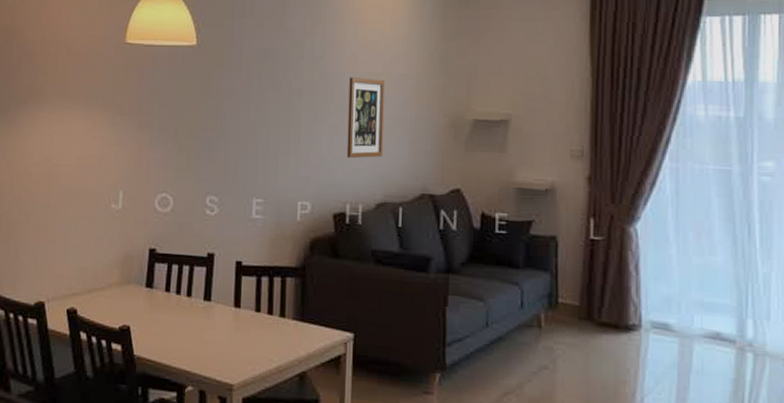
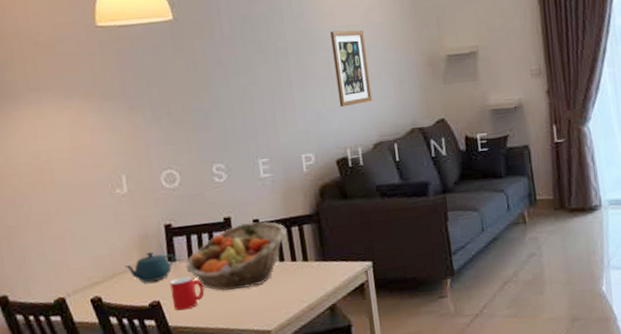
teapot: none [104,273,153,305] -> present [124,251,175,283]
cup: none [142,306,175,342] -> present [169,276,205,311]
fruit basket: none [161,263,268,333] -> present [185,221,287,292]

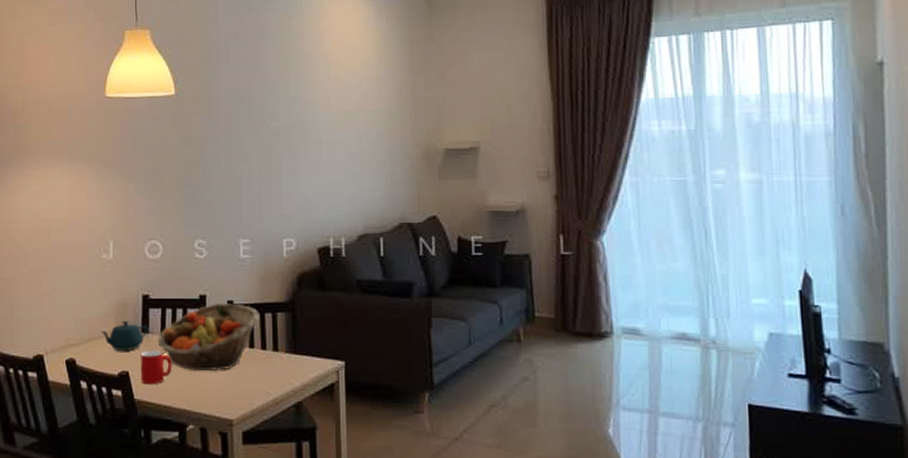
wall art: present [330,30,373,107] -> none [325,115,362,194]

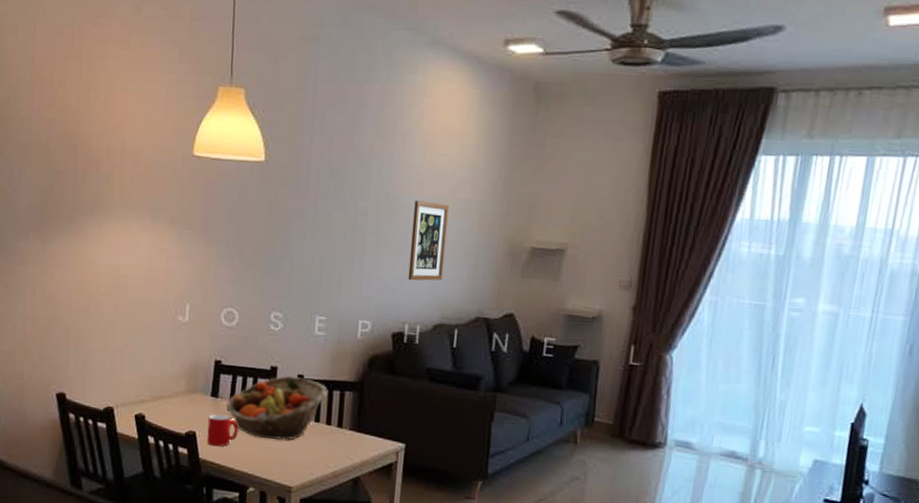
teapot: present [100,320,148,352] -> none [171,382,218,413]
wall art: none [325,115,362,194] -> present [408,200,449,281]

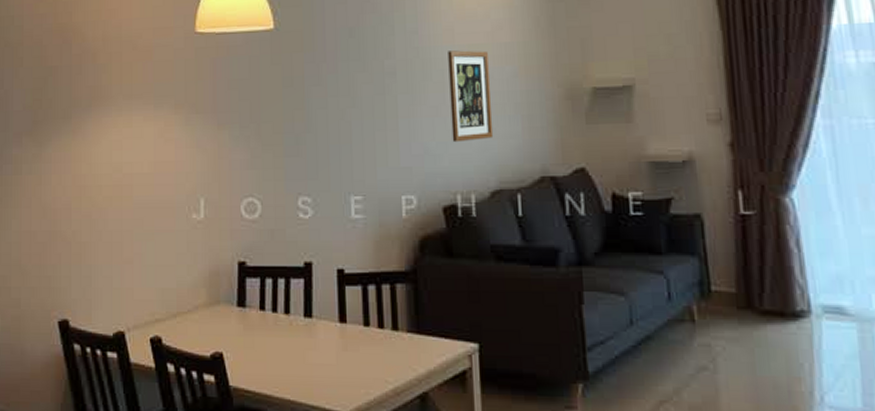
cup: present [207,414,239,447] -> none [236,328,273,369]
fruit basket: present [226,376,328,441] -> none [255,271,375,354]

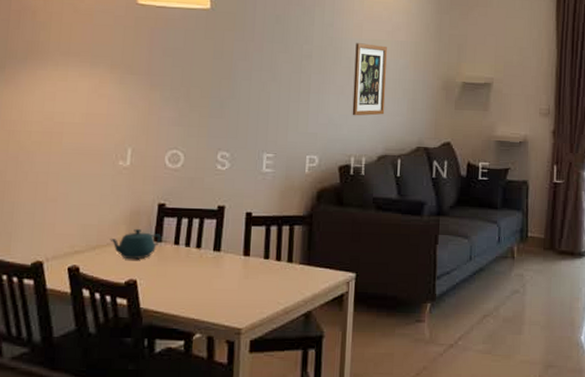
teapot: none [190,291,245,329] -> present [109,228,162,260]

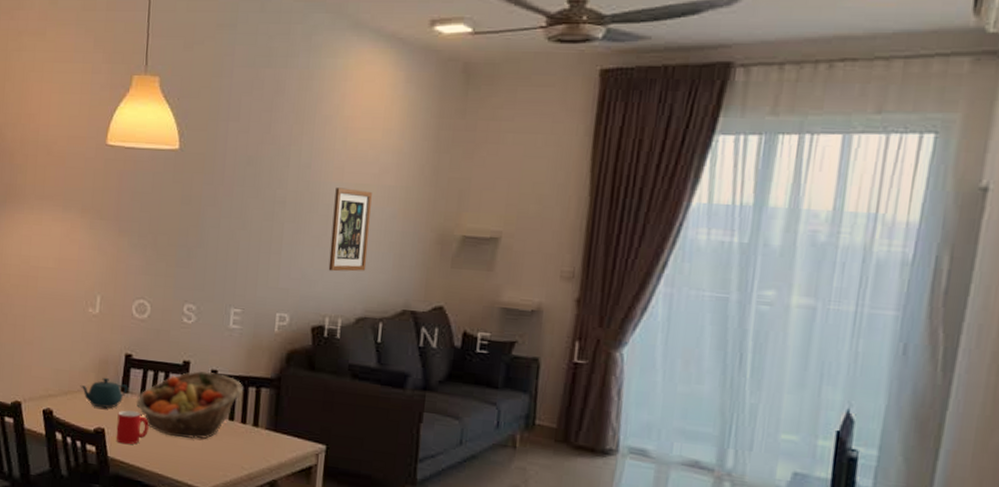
cup: none [149,259,184,294] -> present [116,410,149,445]
fruit basket: none [170,214,277,281] -> present [136,371,243,440]

